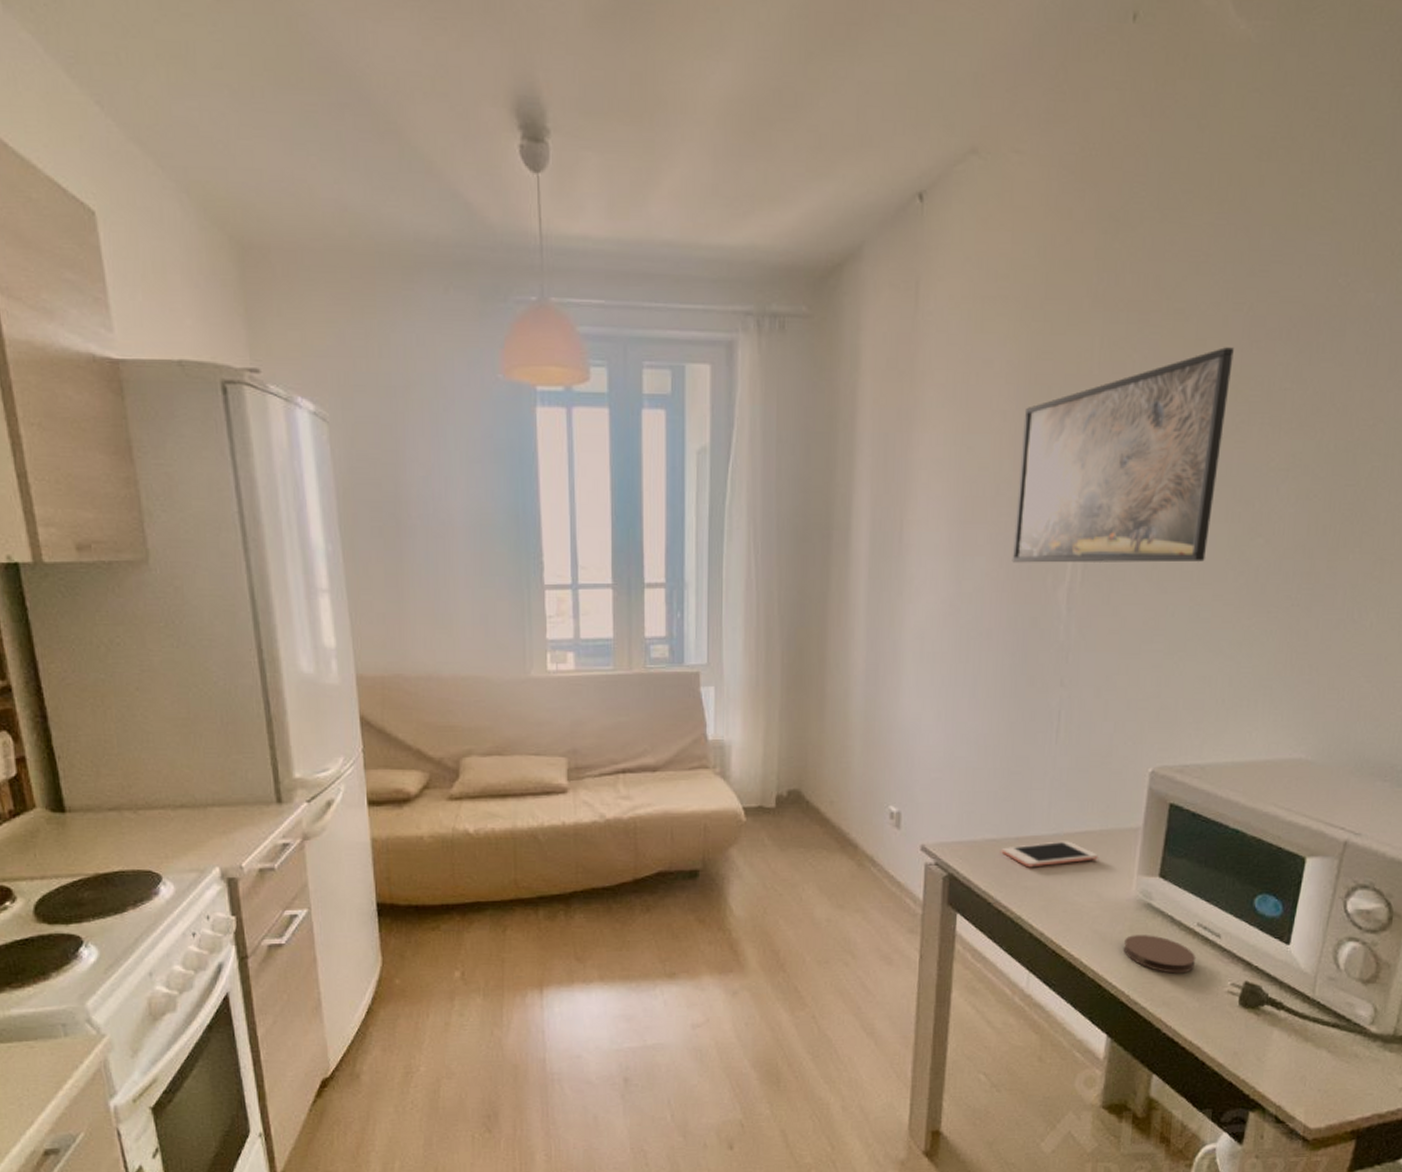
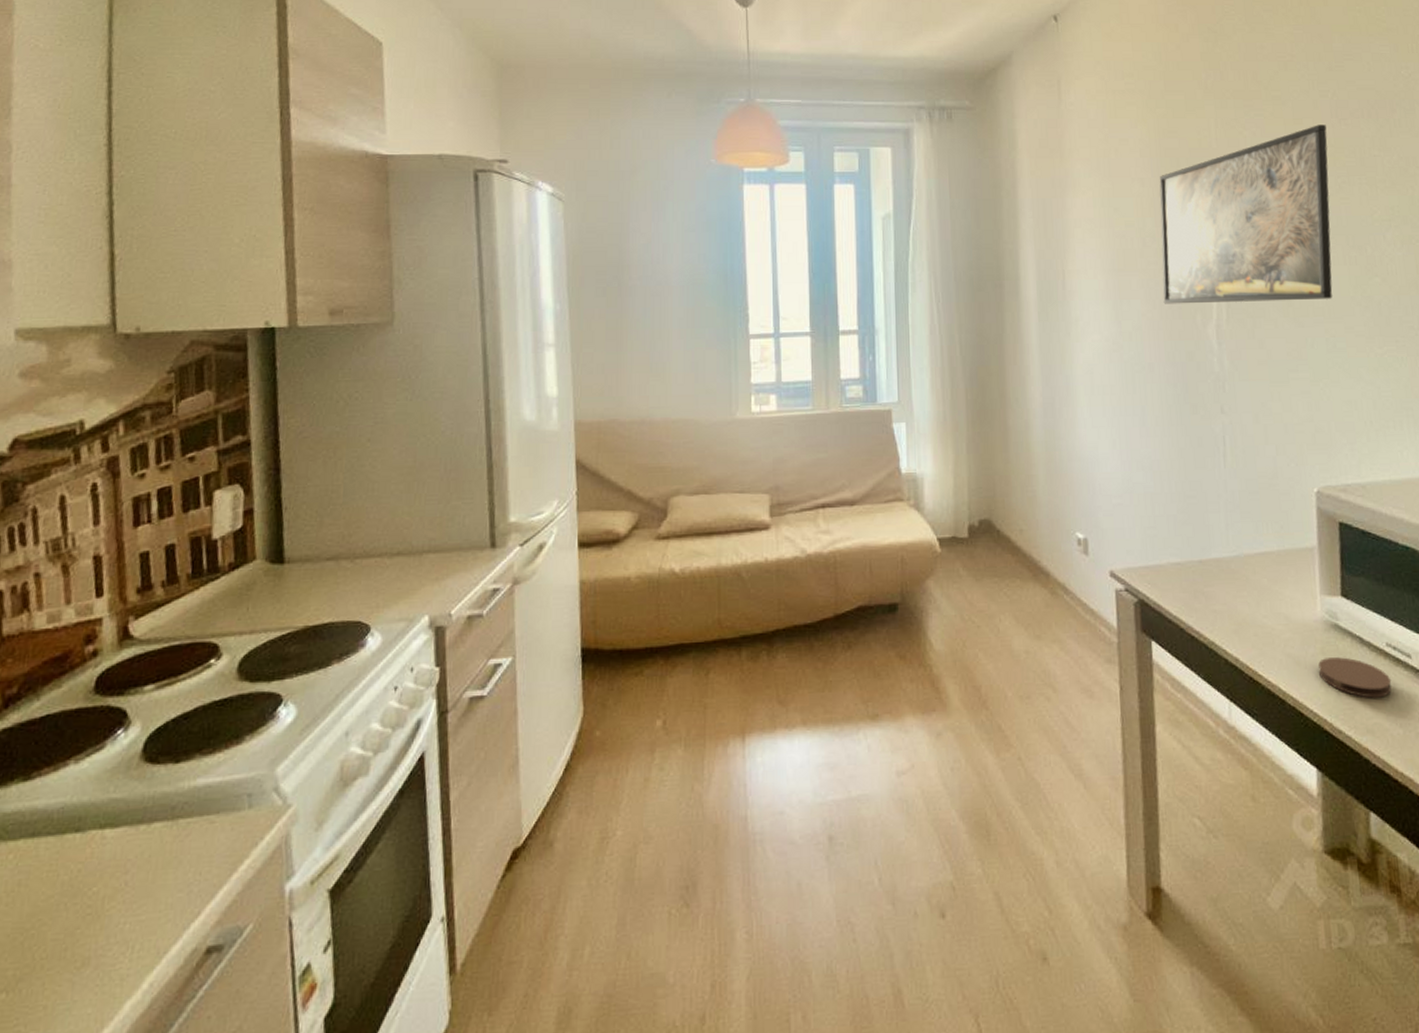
cell phone: present [1001,841,1098,868] -> none [1187,562,1280,591]

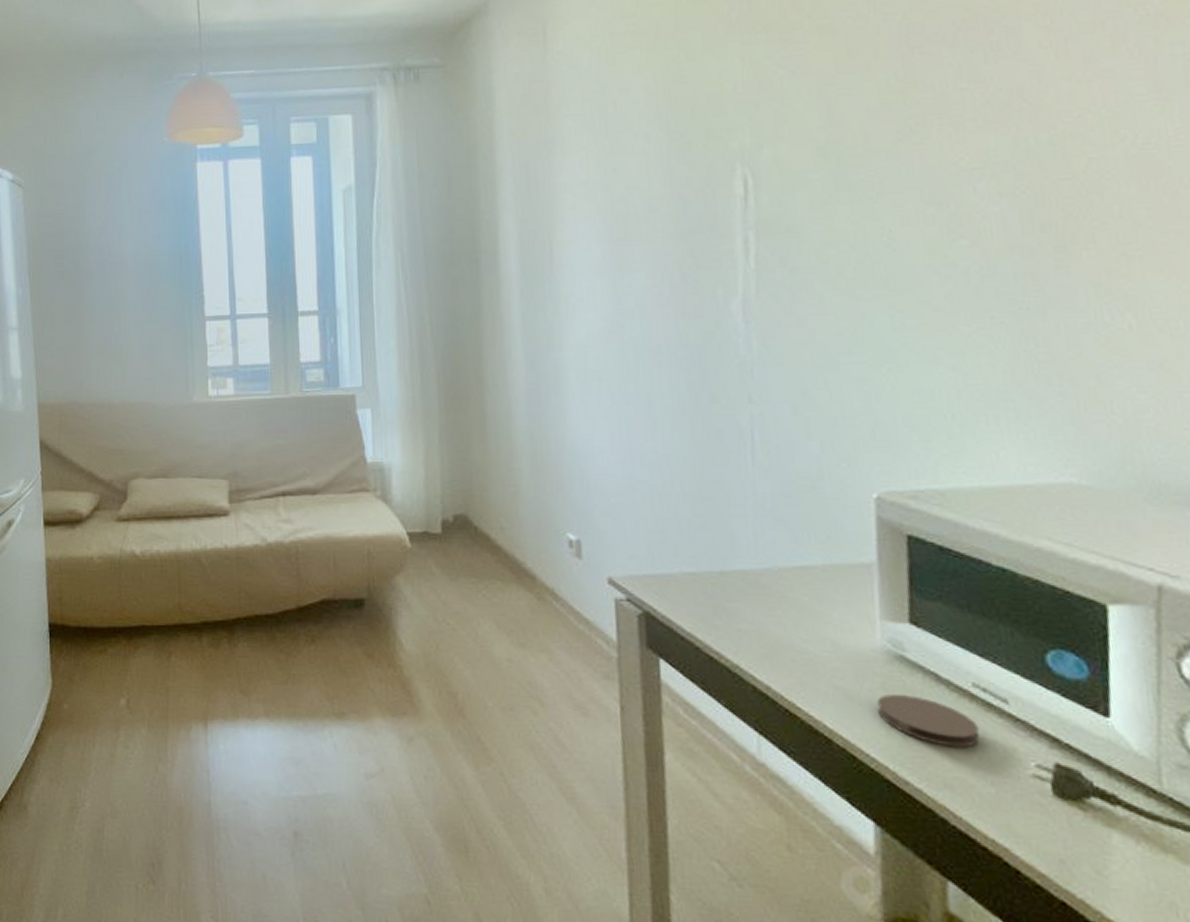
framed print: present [1159,125,1333,304] -> none [669,55,900,277]

